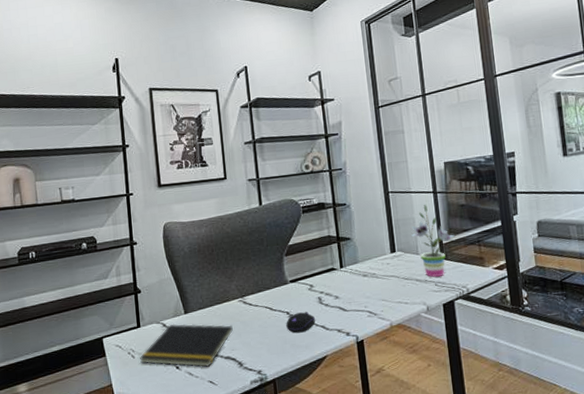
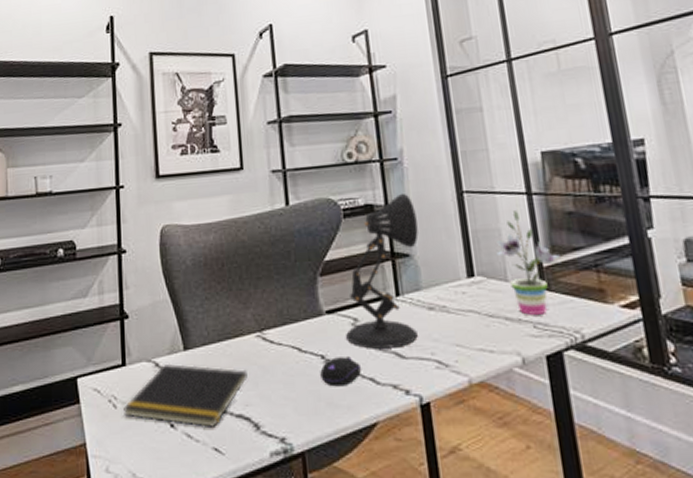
desk lamp: none [305,194,357,306] -> present [346,193,419,349]

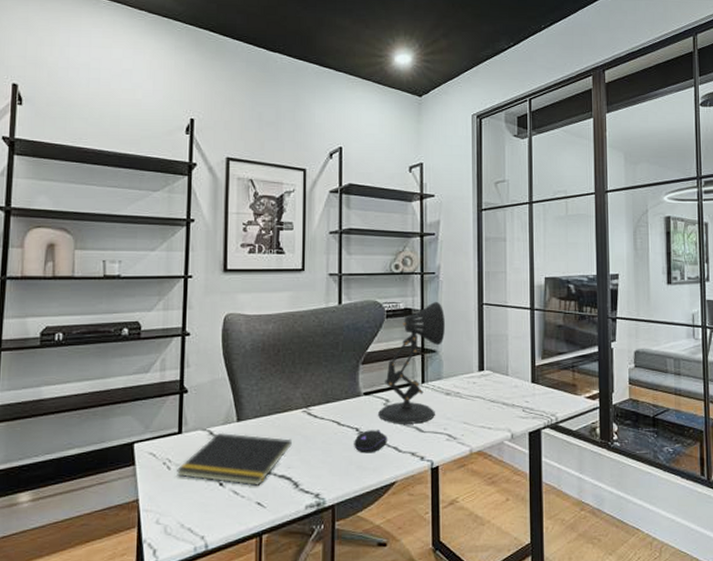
potted plant: present [496,211,561,315] -> none [502,322,549,401]

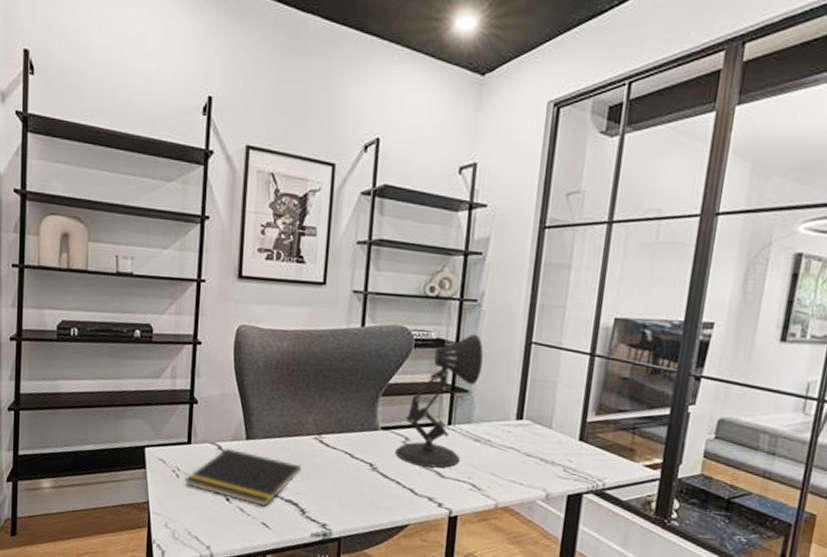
computer mouse: present [354,430,387,454] -> none [366,467,403,492]

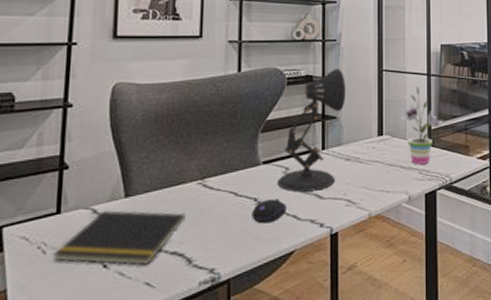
computer mouse: none [366,467,403,492] -> present [252,199,286,224]
potted plant: none [548,368,605,461] -> present [401,87,444,164]

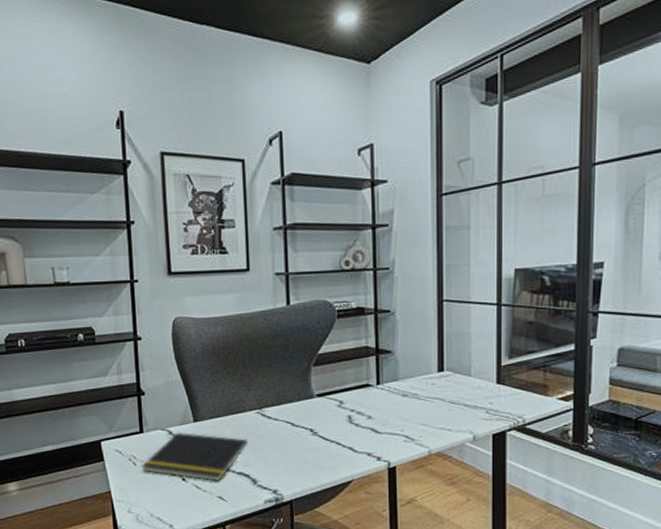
computer mouse: present [252,199,286,224] -> none [309,431,342,453]
desk lamp: present [278,68,345,192] -> none [332,299,401,425]
potted plant: present [401,87,444,164] -> none [464,319,516,403]

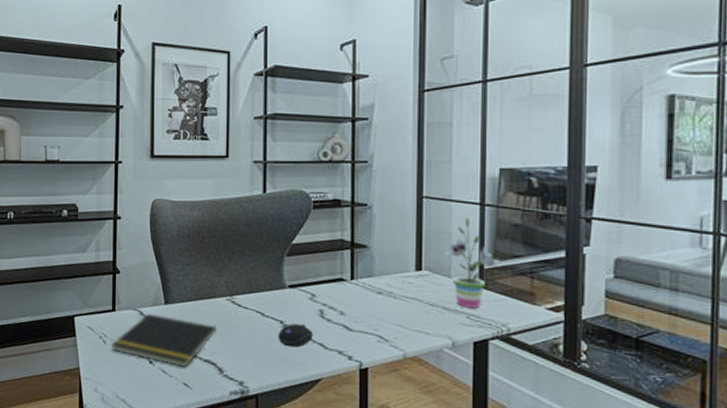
computer mouse: none [309,431,342,453] -> present [278,323,313,348]
potted plant: none [464,319,516,403] -> present [444,218,501,308]

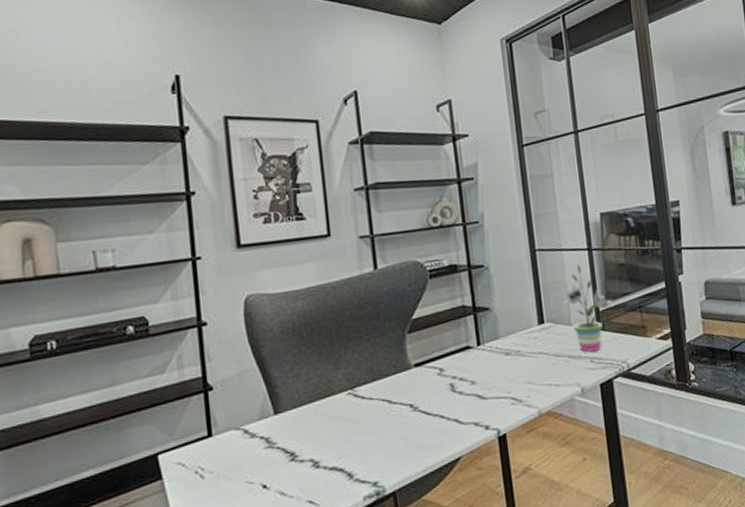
notepad: present [112,313,216,367] -> none [212,425,340,485]
computer mouse: present [278,323,313,348] -> none [409,403,446,431]

